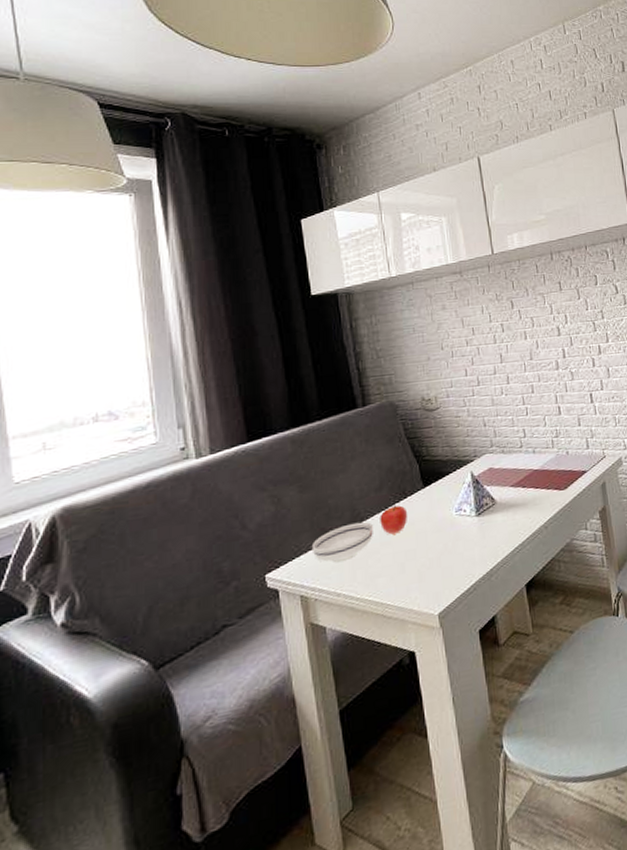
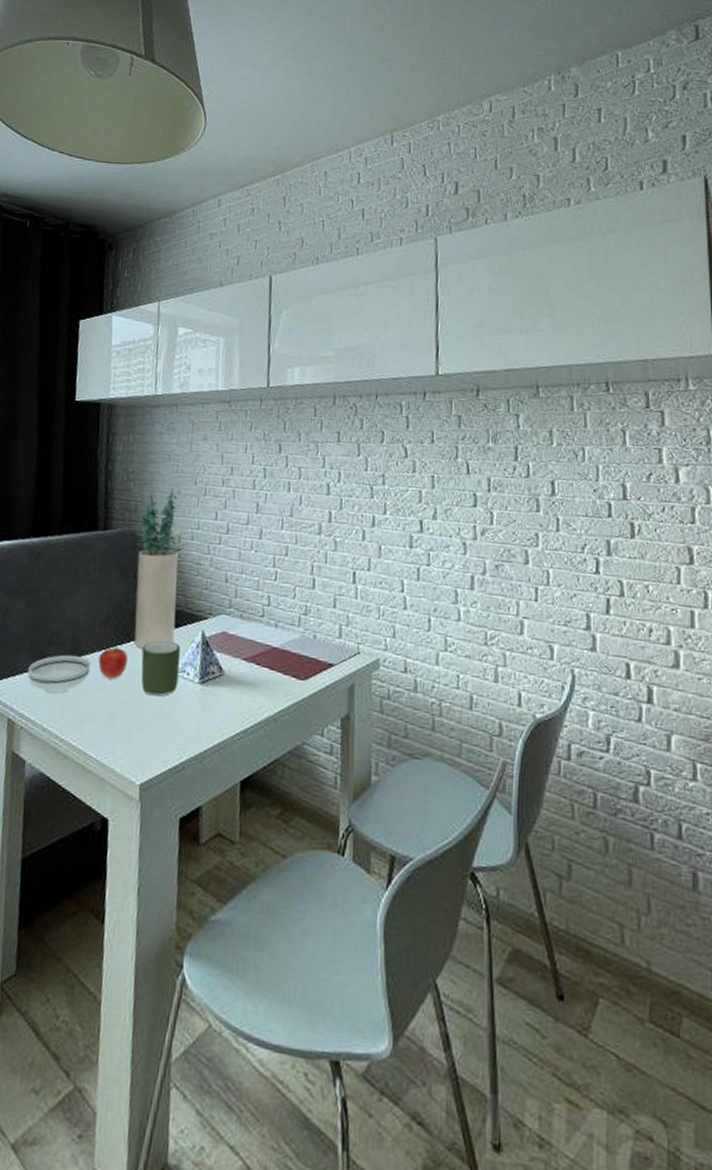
vase: none [396,357,448,502] -> present [134,488,179,649]
mug: none [419,487,457,538] -> present [141,640,181,697]

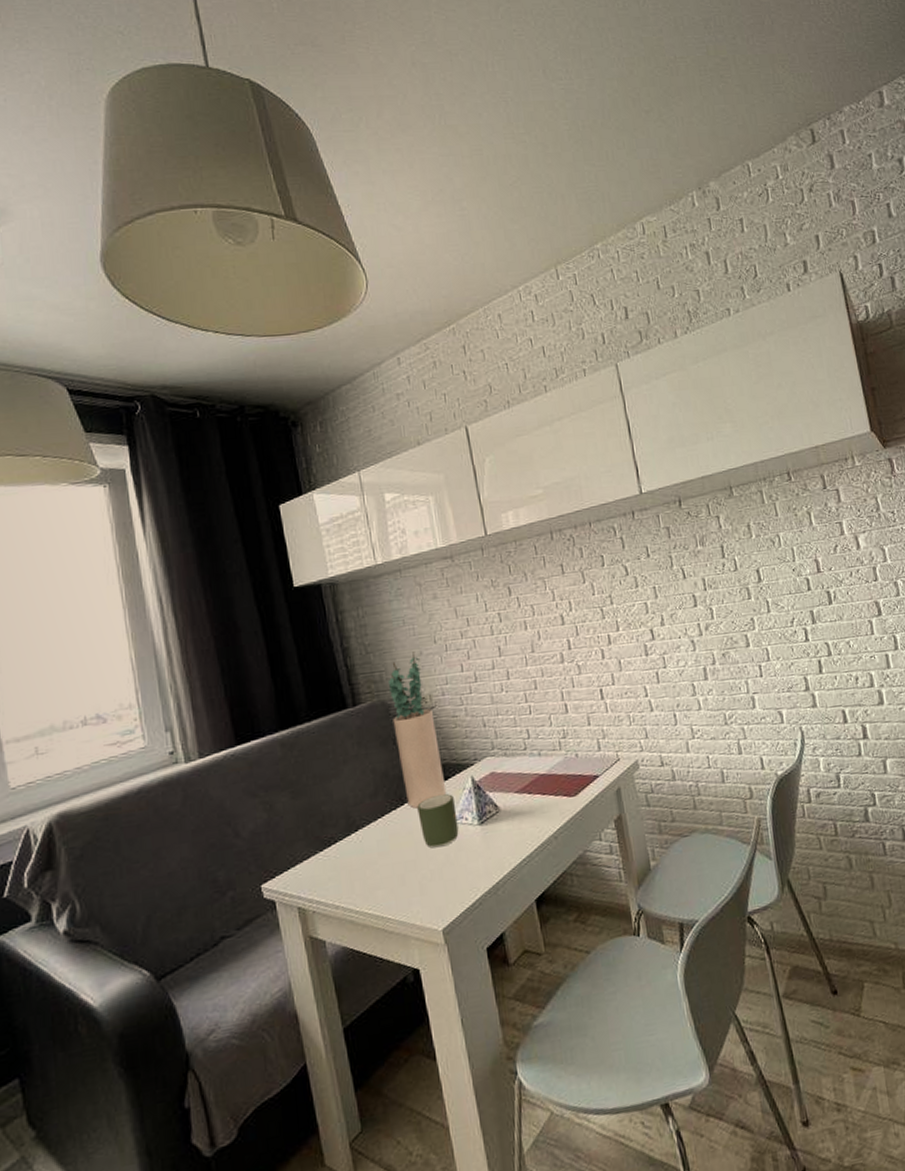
bowl: present [27,654,91,694] -> none [306,830,370,873]
fruit: present [98,646,129,680] -> none [376,812,406,844]

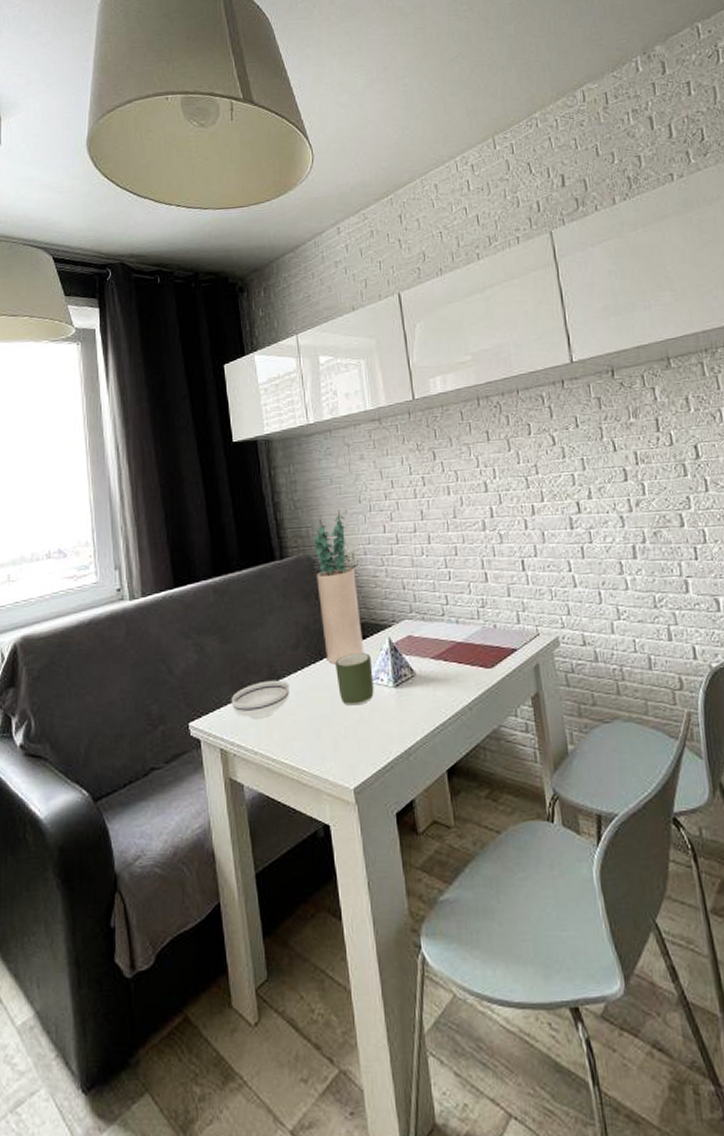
bowl: none [306,830,370,873] -> present [231,680,289,720]

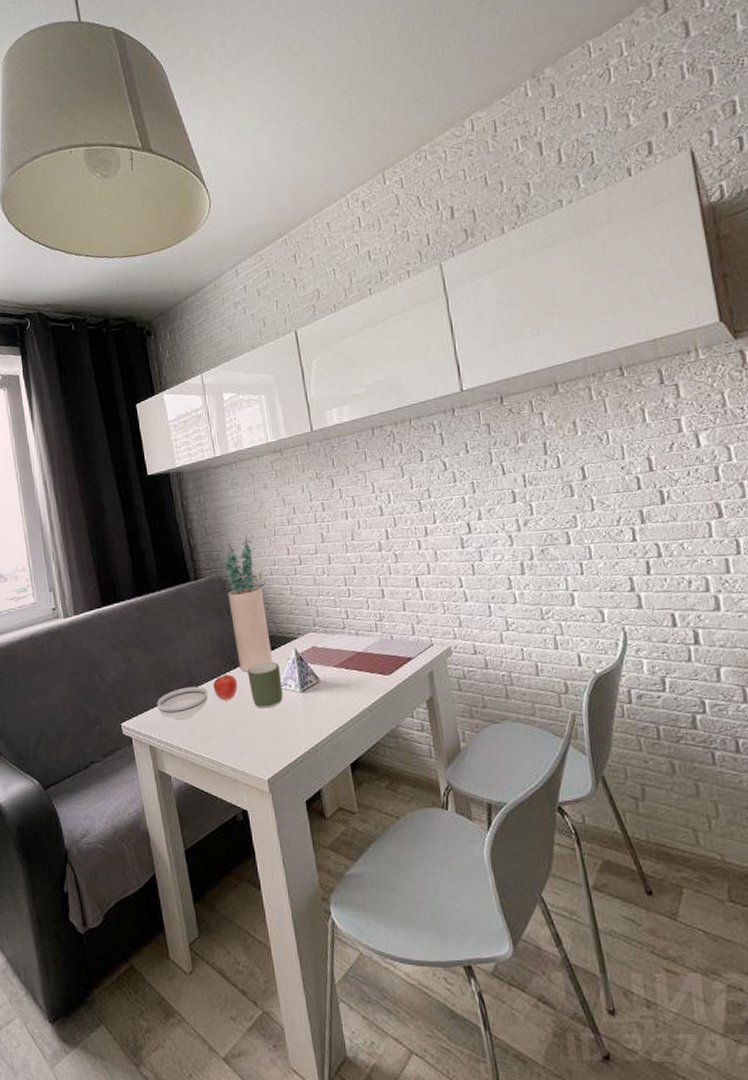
fruit: none [296,665,324,697] -> present [213,673,238,701]

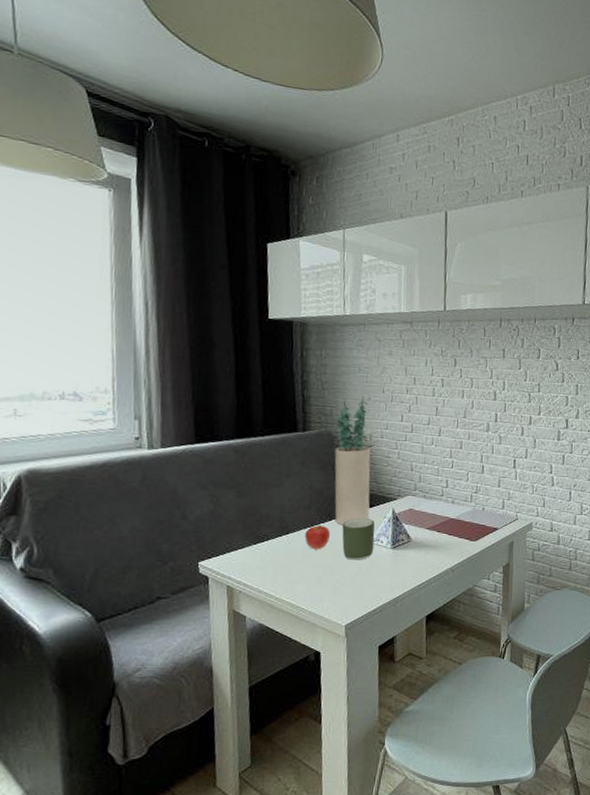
bowl: present [156,686,208,721] -> none [241,533,298,565]

